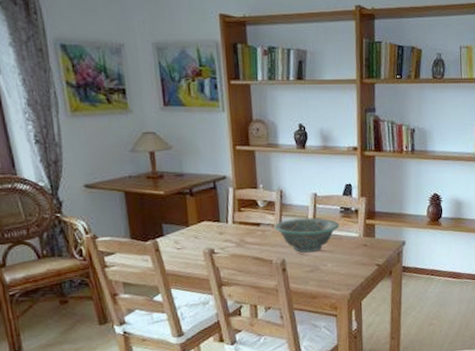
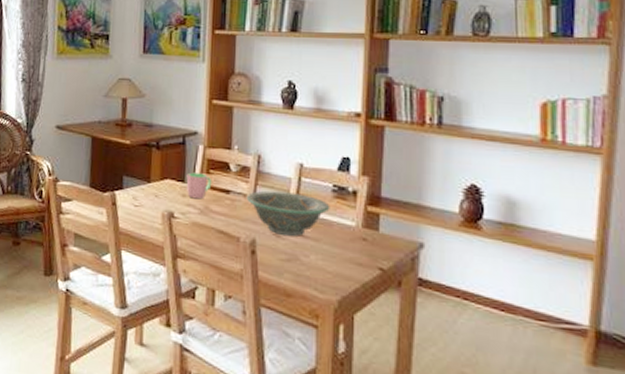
cup: none [221,212,244,235] -> present [186,172,212,200]

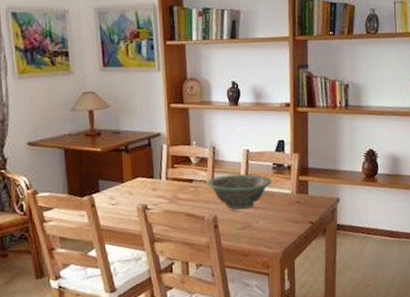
cup: present [186,172,212,200] -> none [154,168,177,191]

